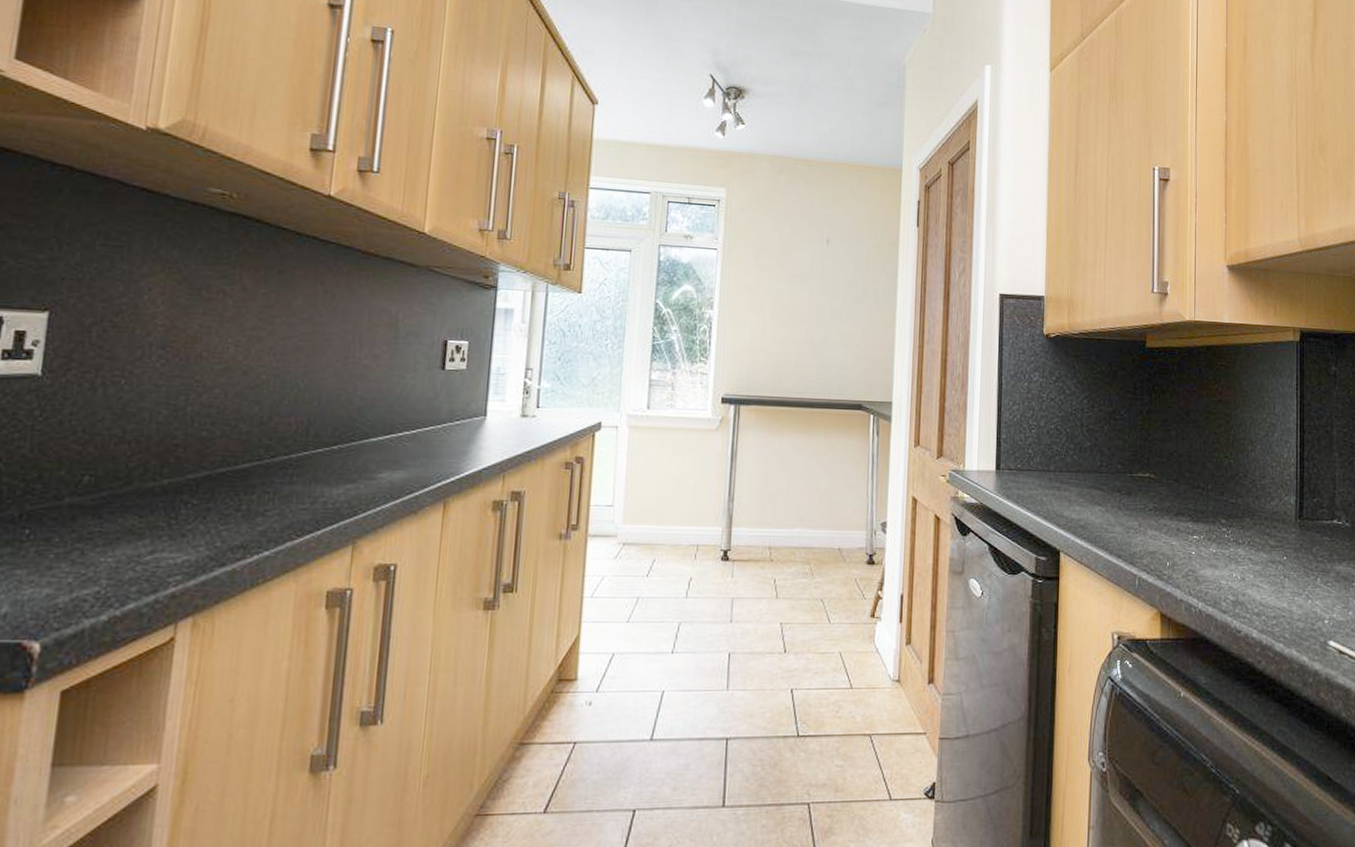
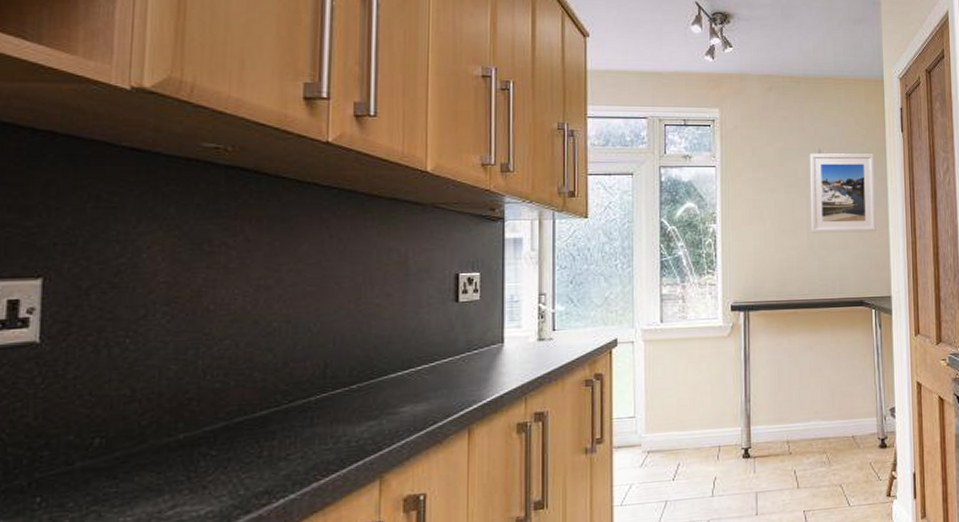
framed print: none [813,242,885,332] -> present [810,153,876,233]

